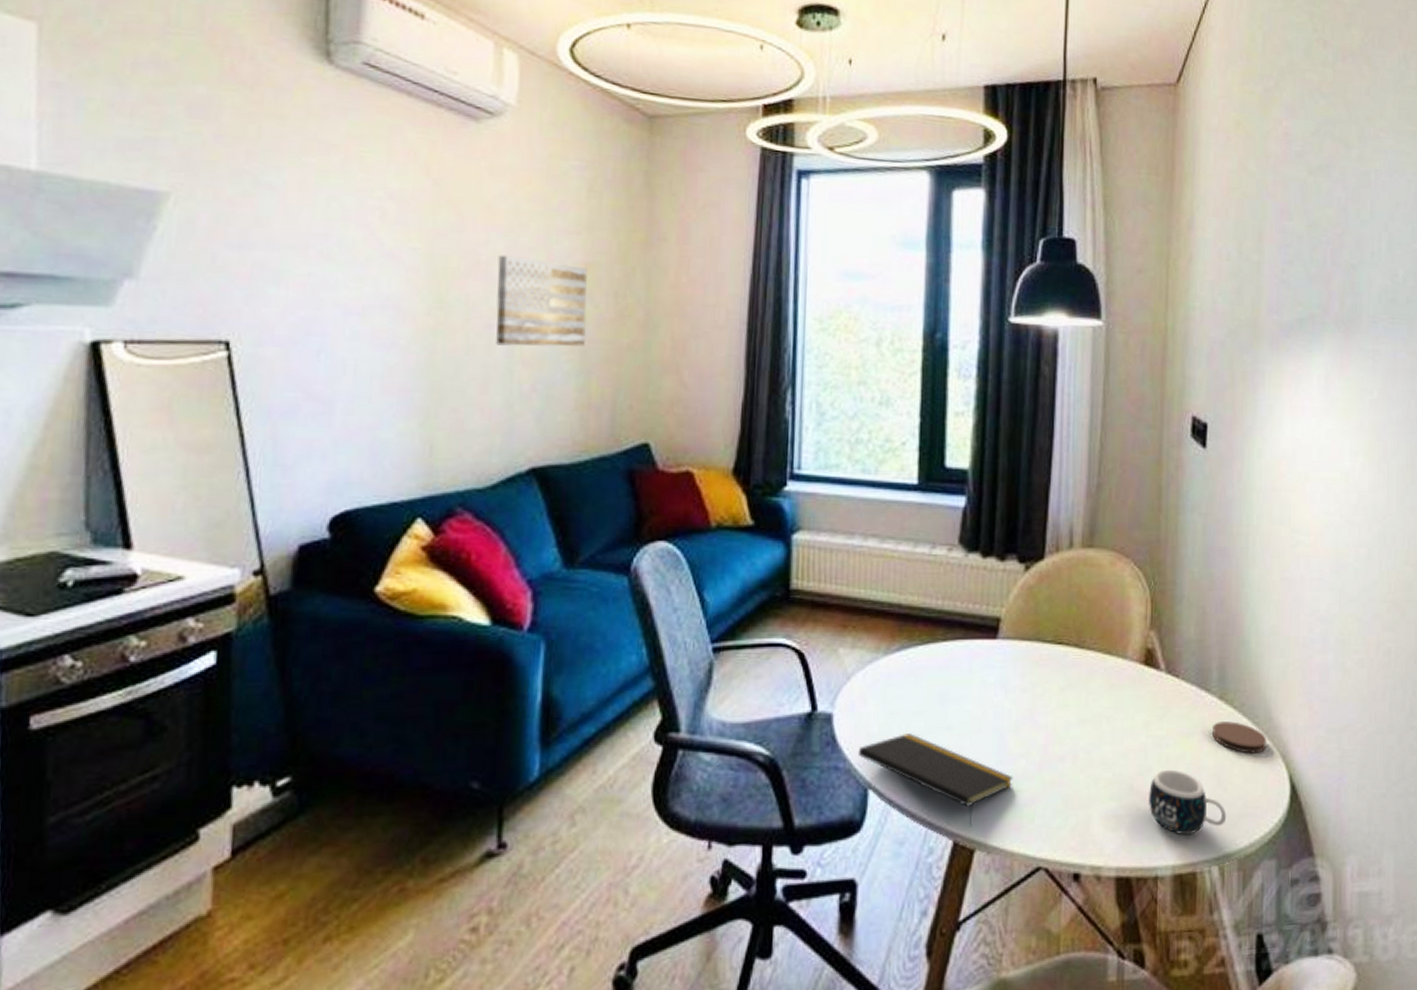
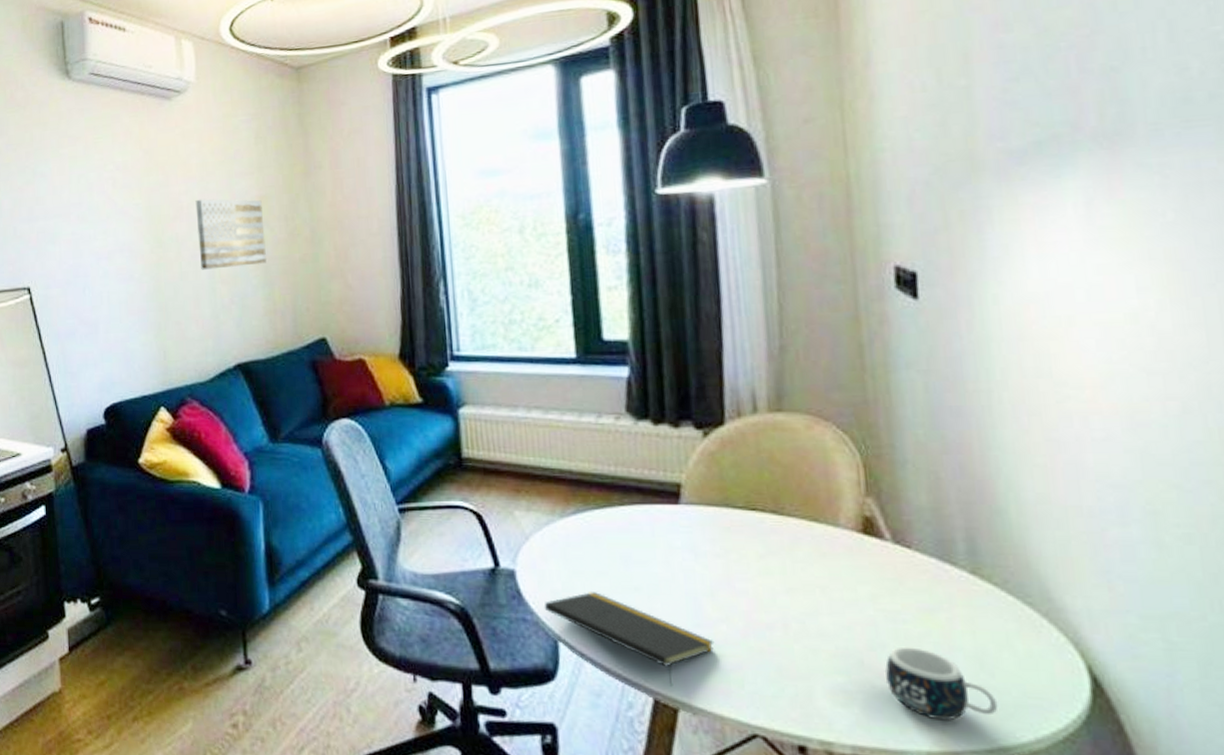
coaster: present [1211,720,1267,754] -> none [964,597,1048,638]

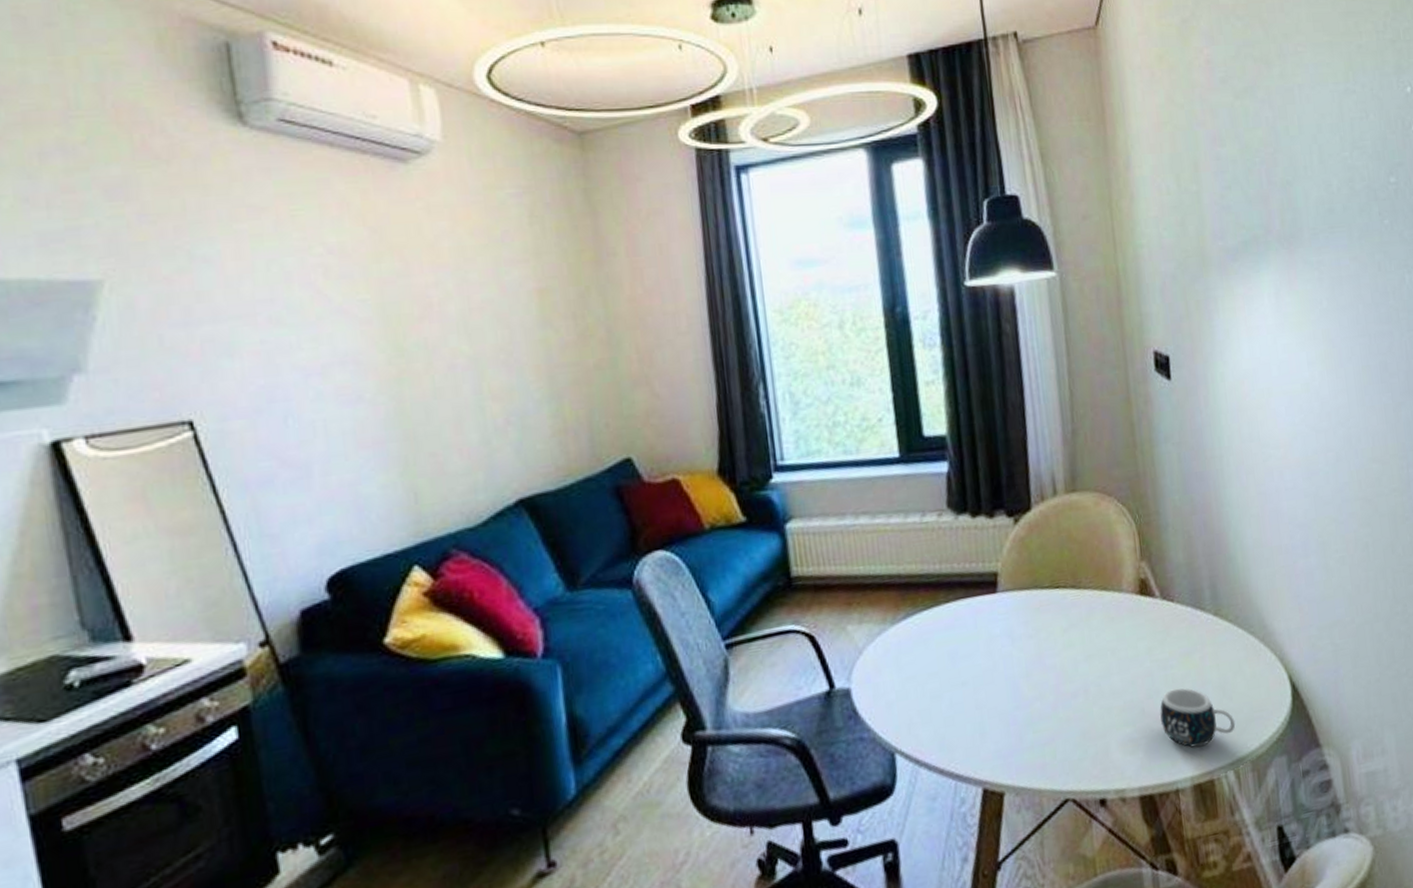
wall art: present [195,199,267,270] -> none [450,292,553,384]
notepad: present [544,592,715,687] -> none [880,695,1031,773]

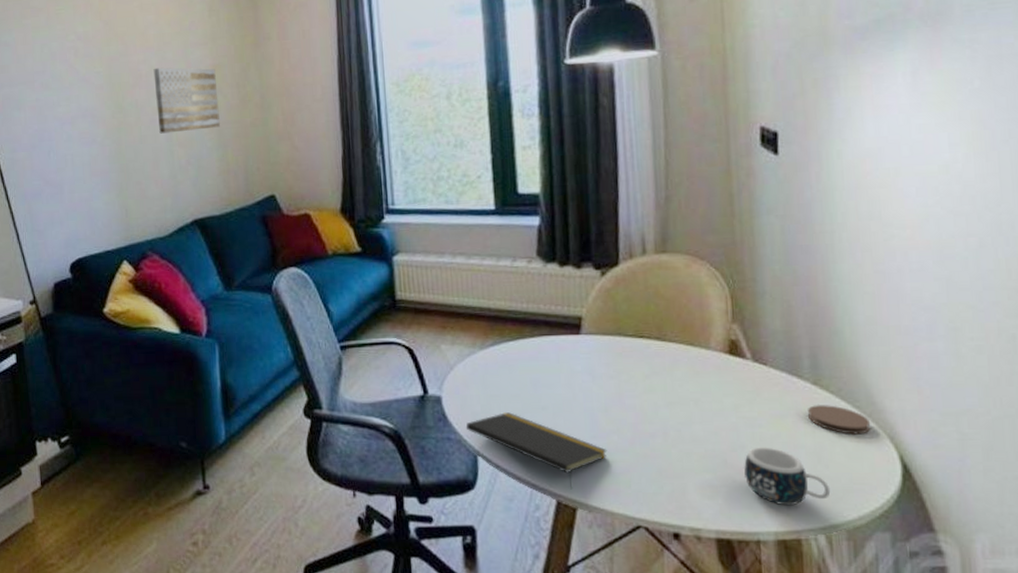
wall art: none [450,292,553,384] -> present [153,67,221,134]
notepad: none [880,695,1031,773] -> present [465,412,607,490]
coaster: none [1211,634,1264,662] -> present [807,404,871,435]

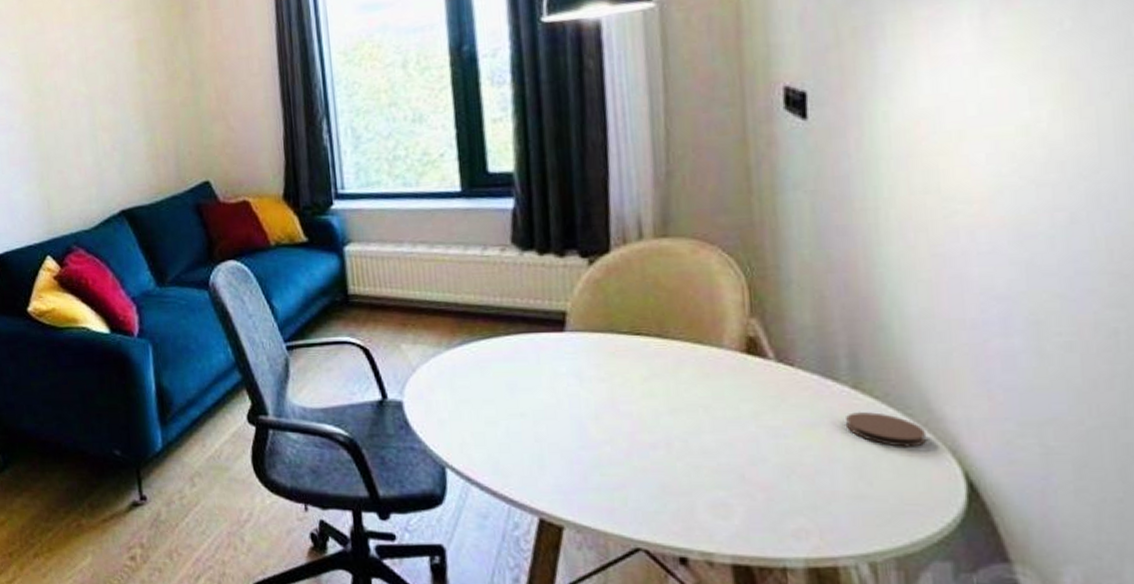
wall art: present [153,67,221,134] -> none [72,44,148,118]
notepad: present [465,412,607,490] -> none [431,419,599,507]
mug: present [744,447,831,506] -> none [766,460,876,529]

